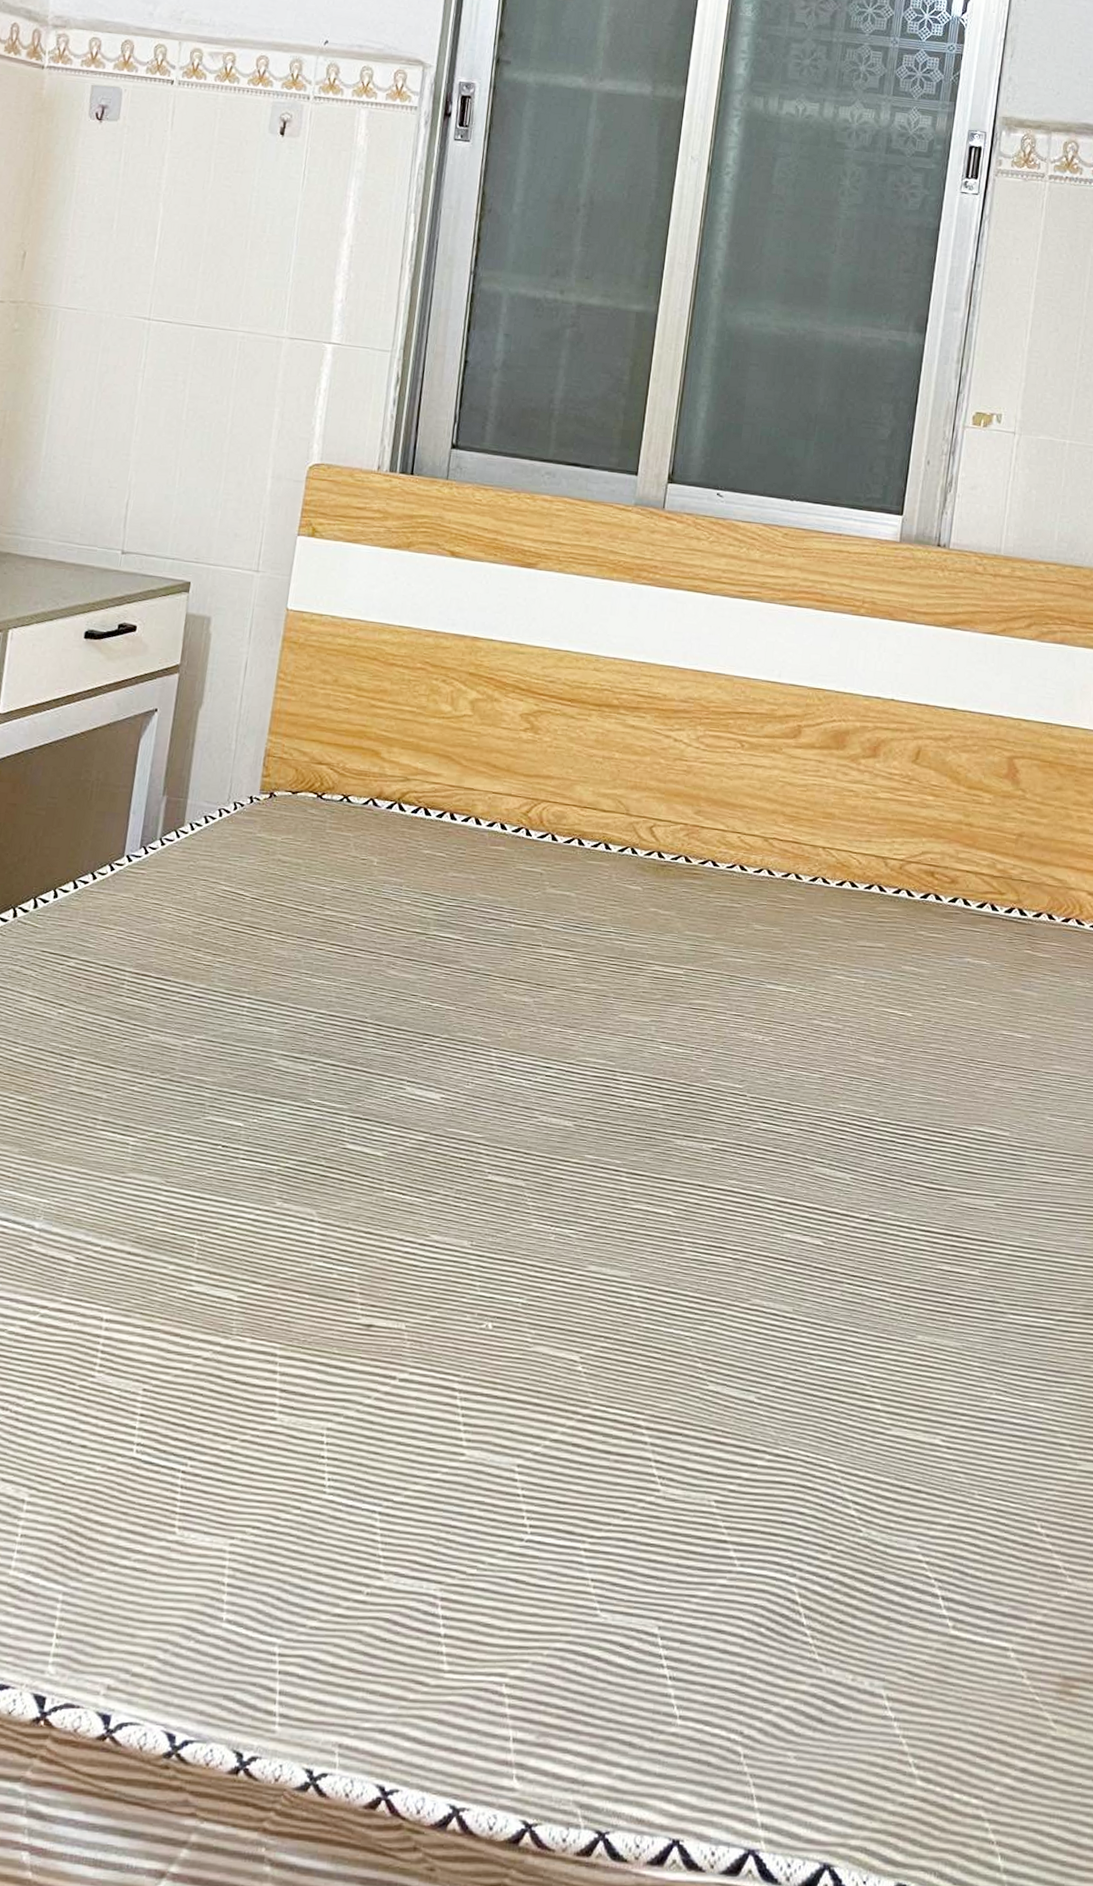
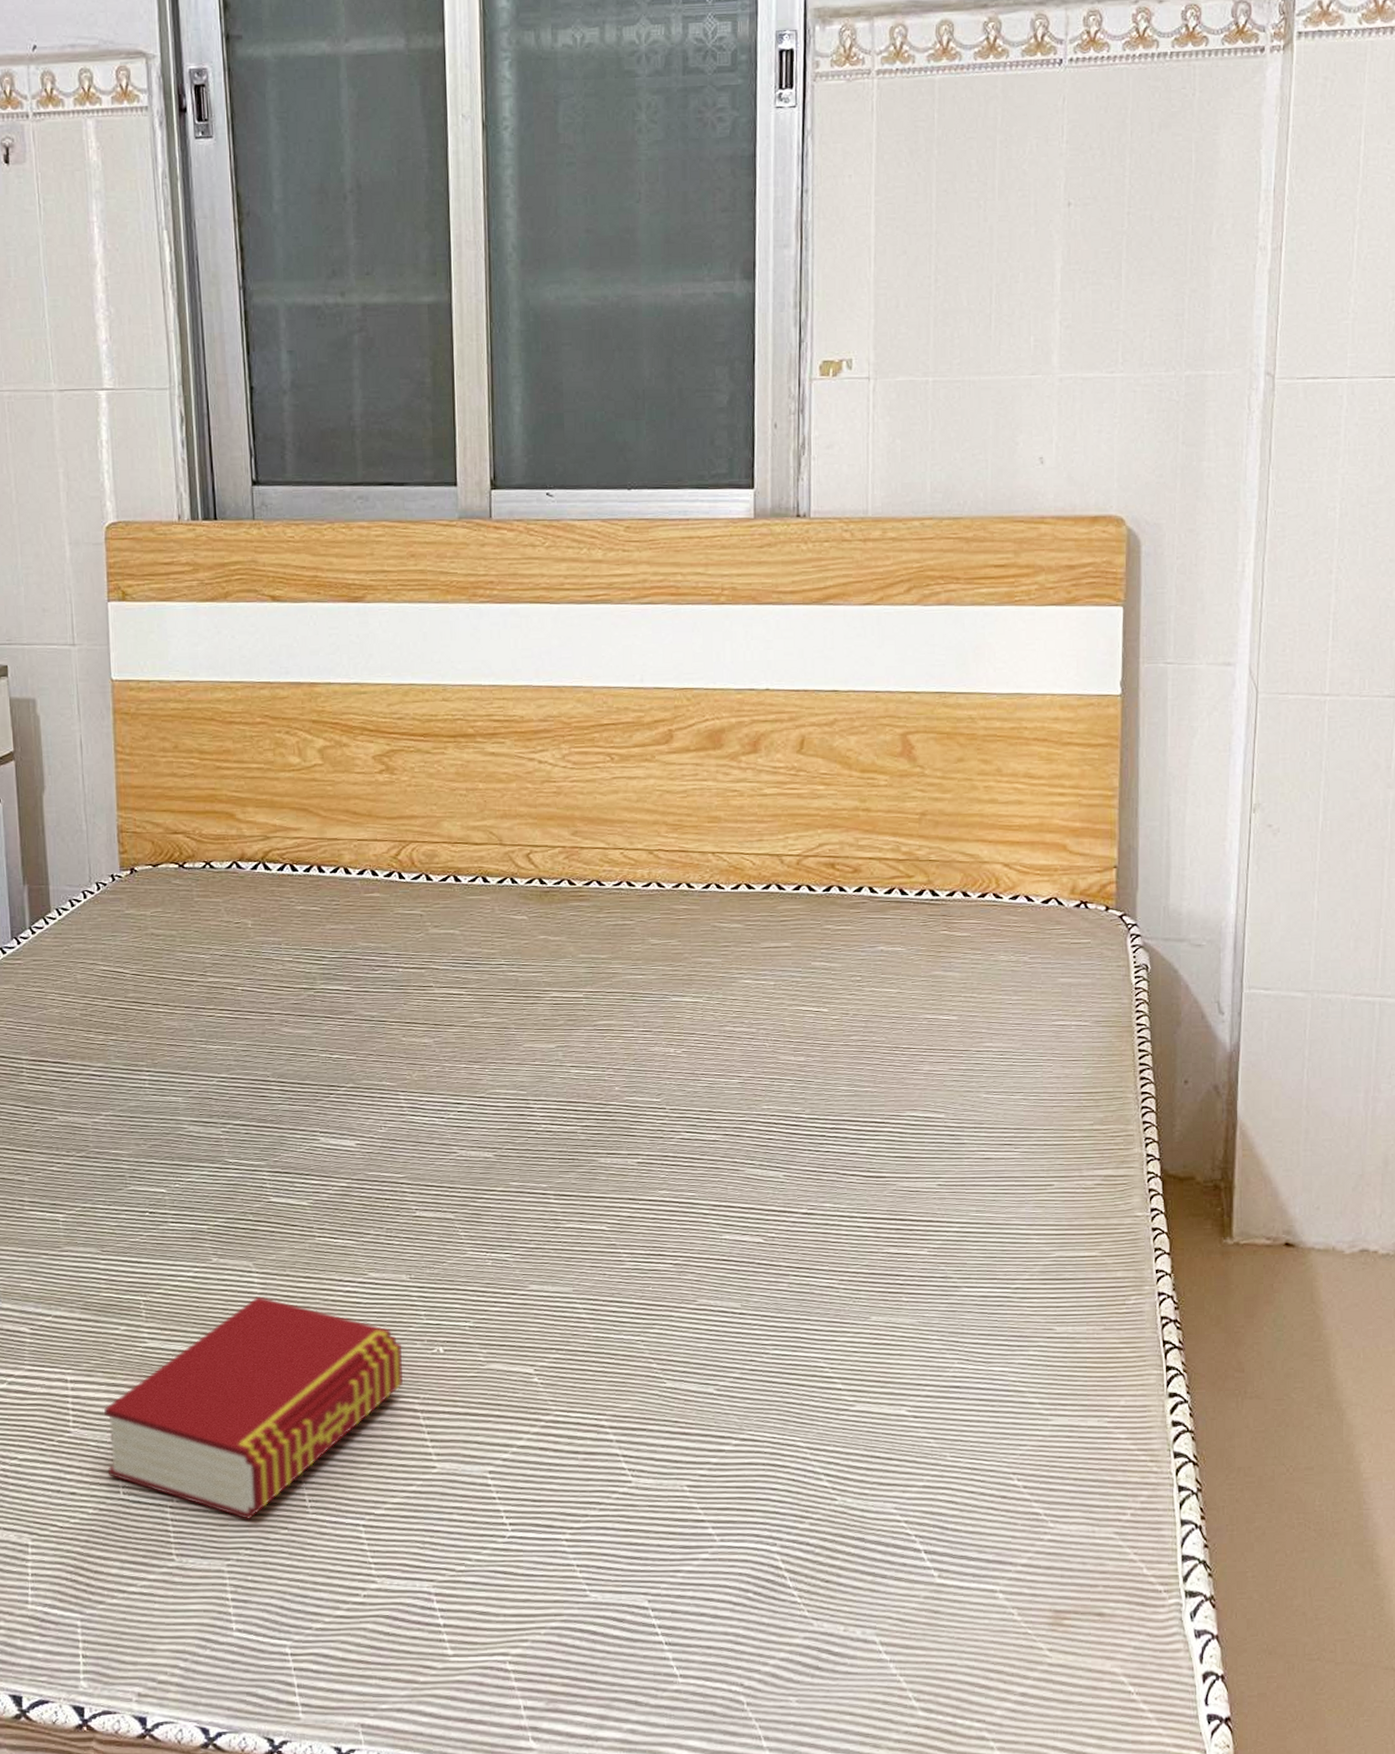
book: none [125,1248,451,1494] -> present [104,1296,403,1519]

